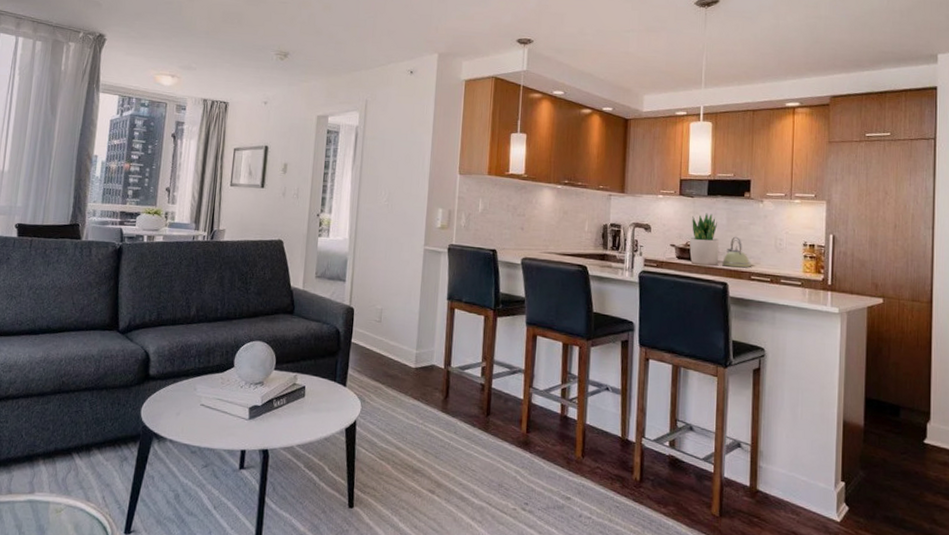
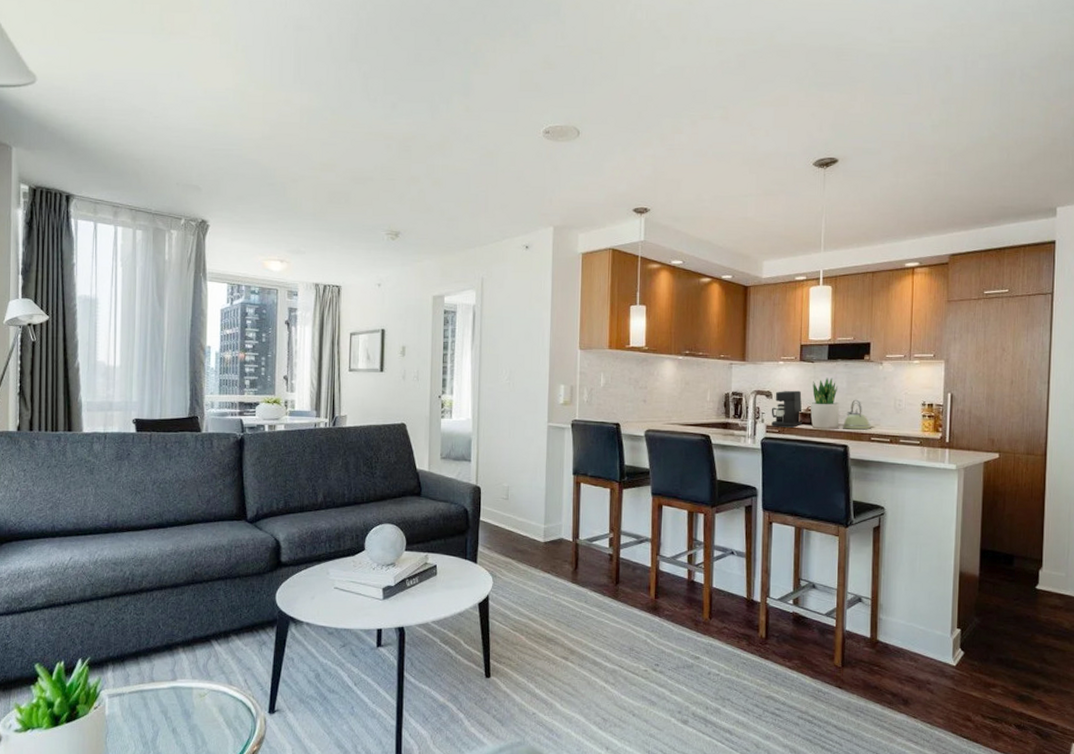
coffee maker: none [649,224,681,262] -> present [771,390,802,428]

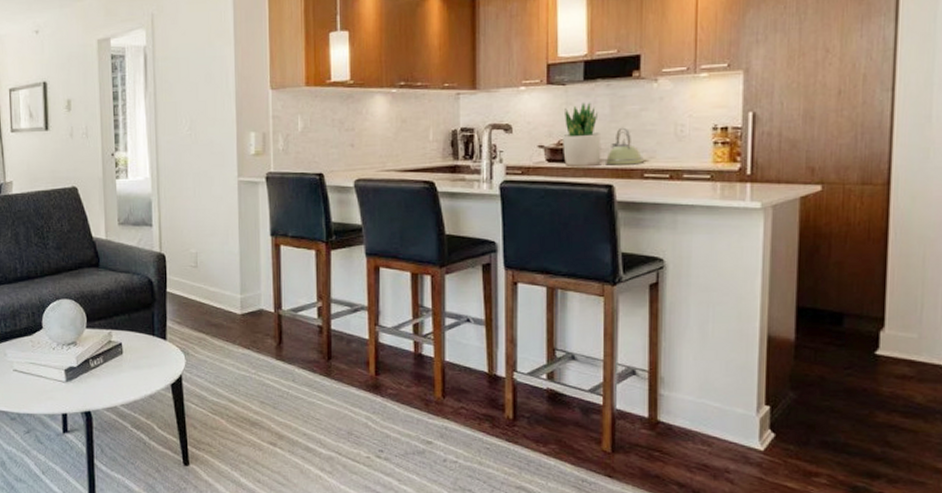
coffee maker: present [771,390,802,428] -> none [511,121,552,168]

